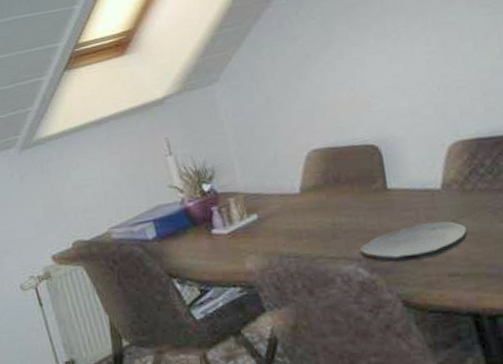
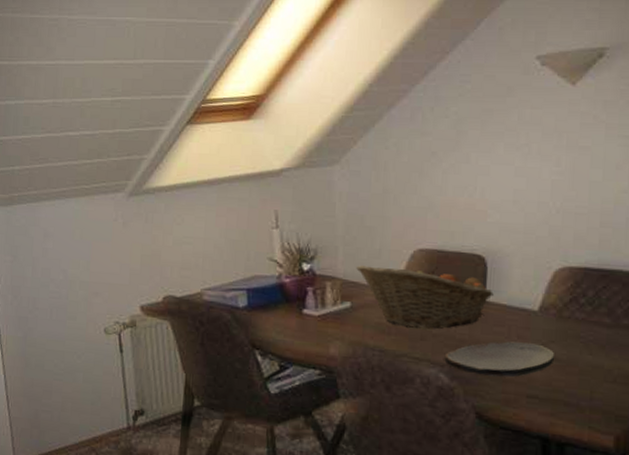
fruit basket: none [255,163,394,229] -> present [356,265,494,329]

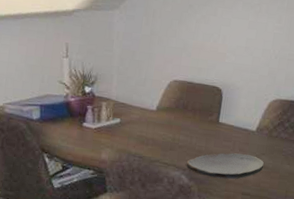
fruit basket: present [356,265,494,329] -> none [126,90,225,142]

